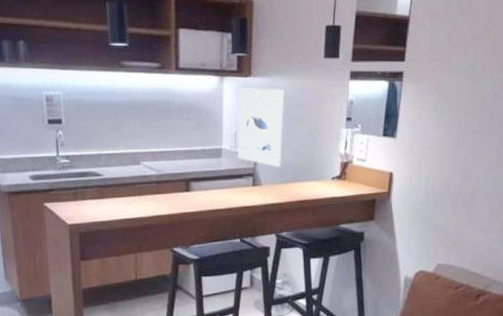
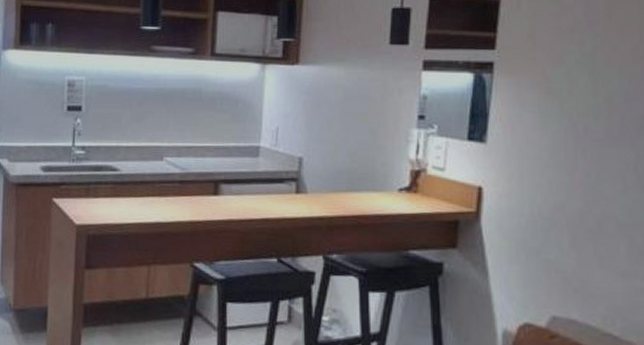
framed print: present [237,88,285,168] -> none [278,77,339,173]

